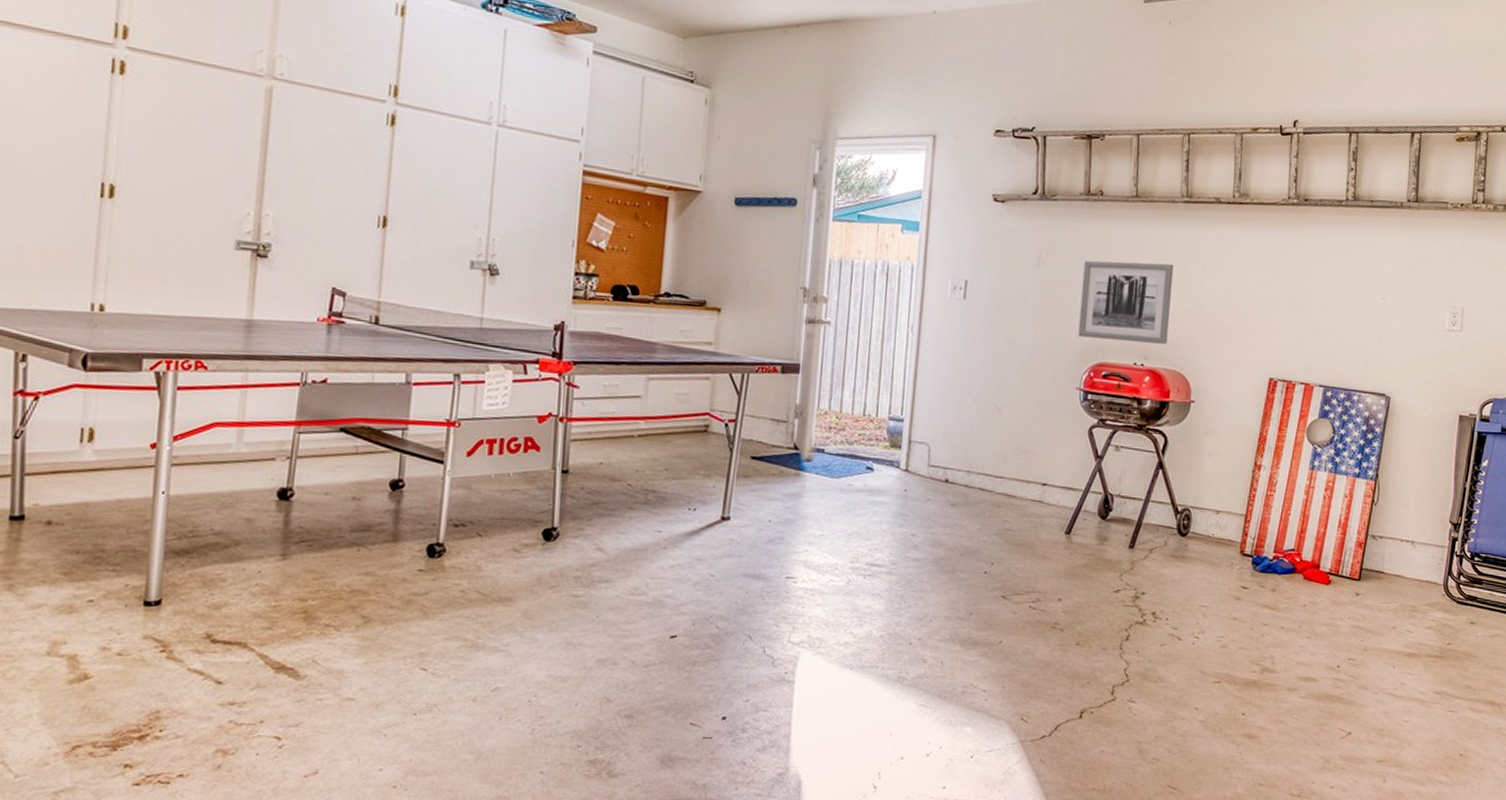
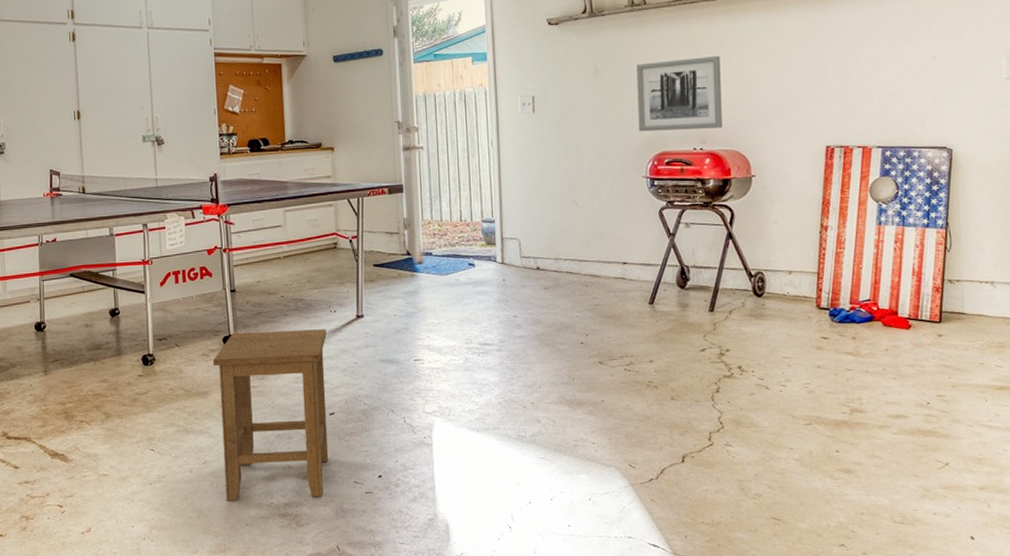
stool: none [517,525,680,741] -> present [212,329,329,501]

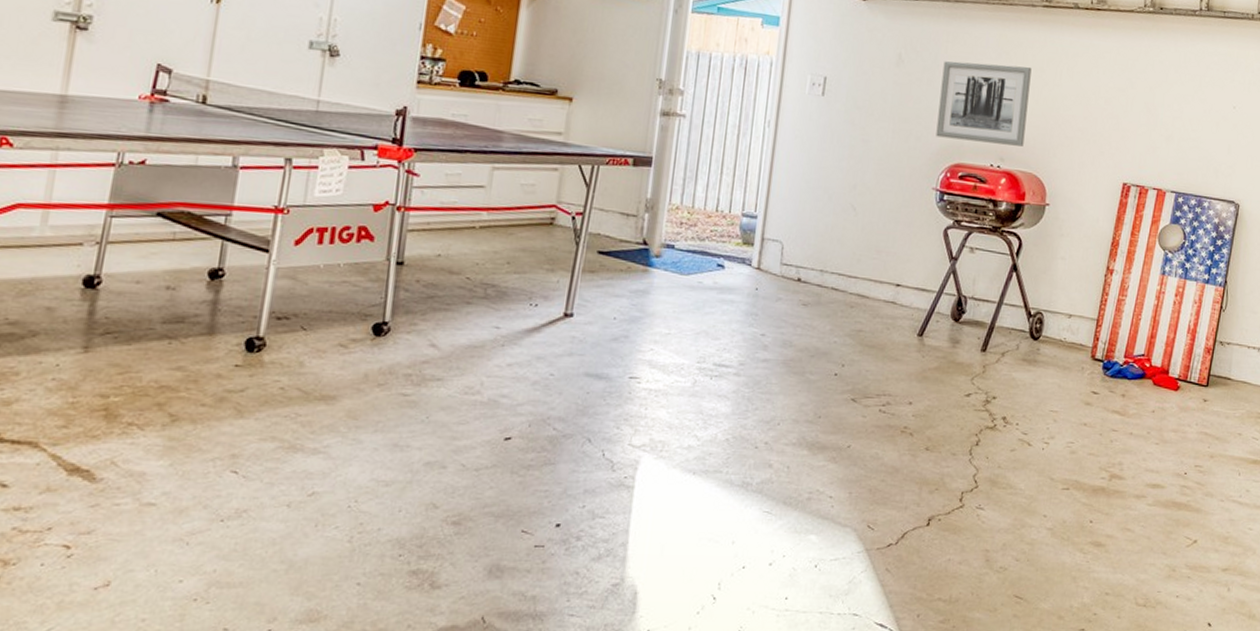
stool: present [212,329,329,501] -> none [333,320,520,549]

